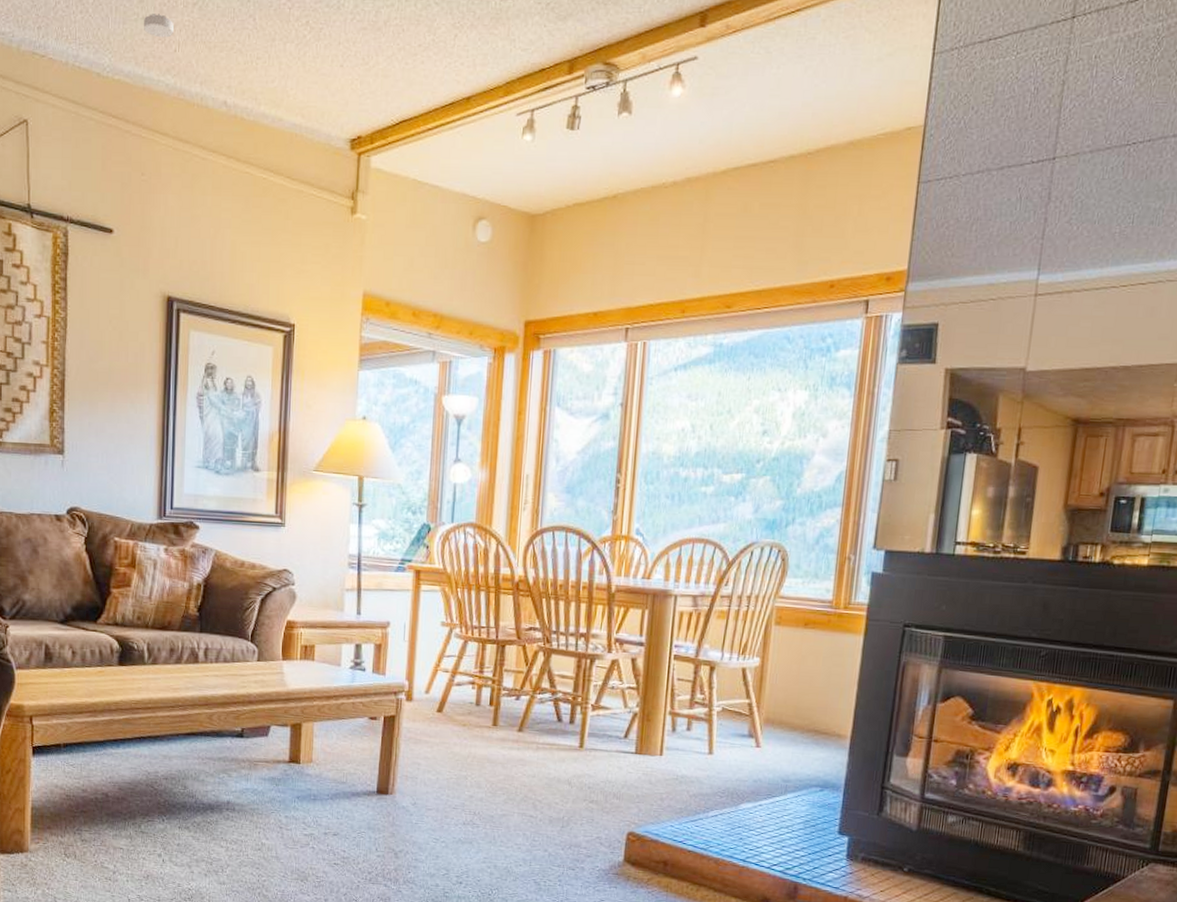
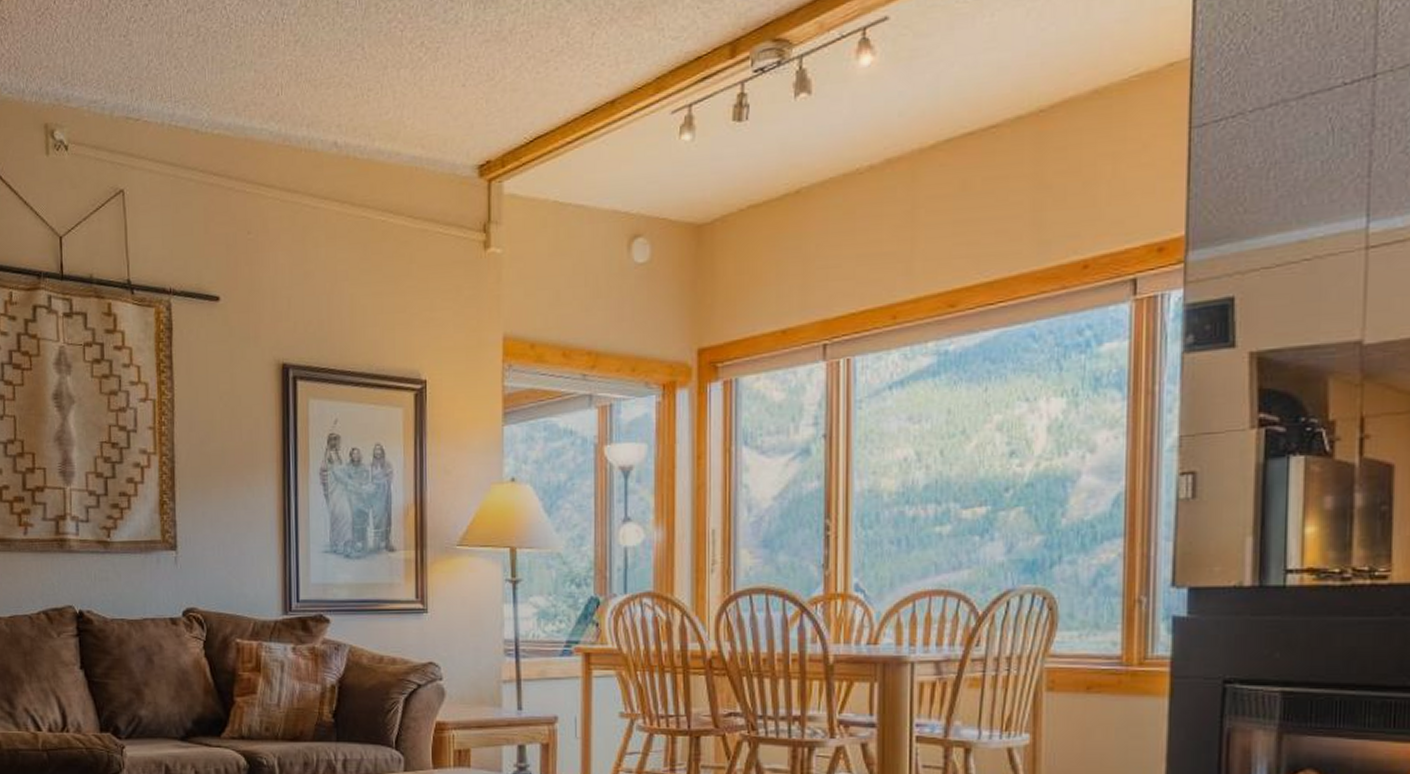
smoke detector: present [144,14,174,38] -> none [243,57,275,83]

